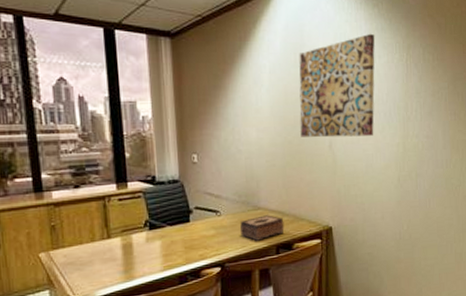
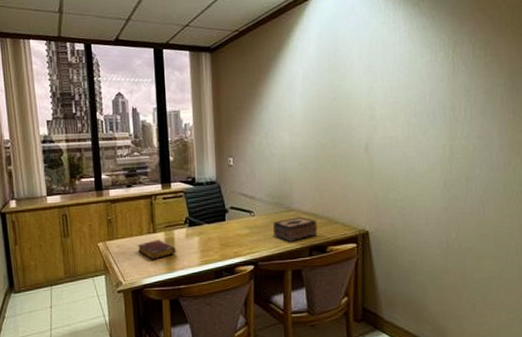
book: none [88,245,135,269] -> present [137,239,176,260]
wall art: present [299,33,375,138] -> none [333,33,416,141]

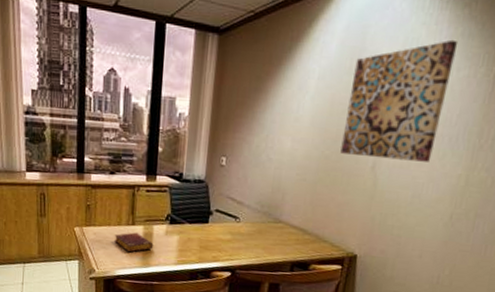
tissue box: present [272,217,318,242] -> none [256,229,305,254]
wall art: none [333,33,416,141] -> present [340,39,459,162]

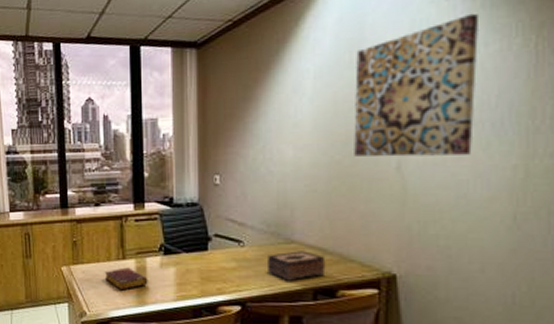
tissue box: none [256,229,305,254] -> present [266,251,326,281]

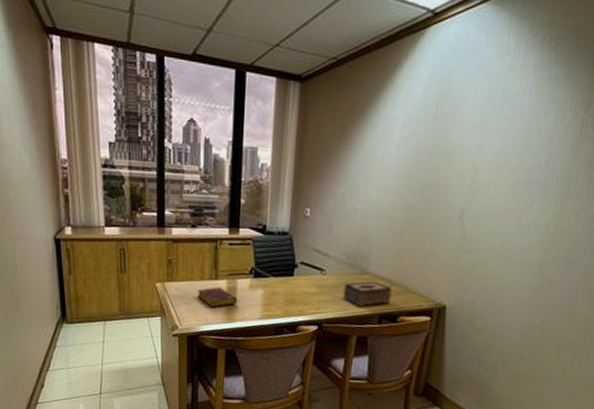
wall art: present [354,13,480,157] -> none [427,84,545,210]

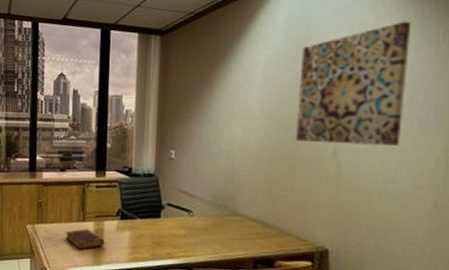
tissue box: present [342,281,392,307] -> none [212,223,266,250]
wall art: none [427,84,545,210] -> present [296,21,412,146]

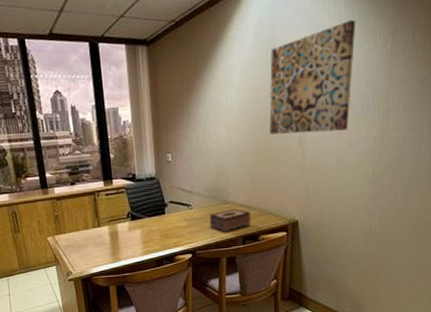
book: present [65,229,105,250] -> none [83,233,120,252]
tissue box: none [212,223,266,250] -> present [209,209,251,232]

